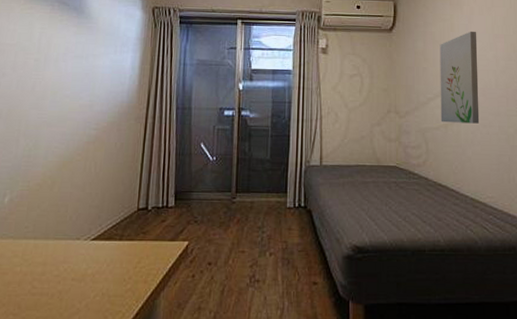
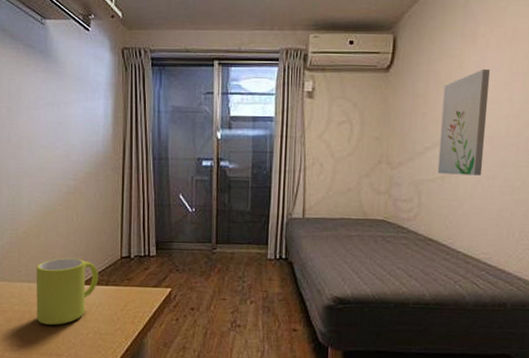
mug: none [39,210,113,288] -> present [36,257,99,325]

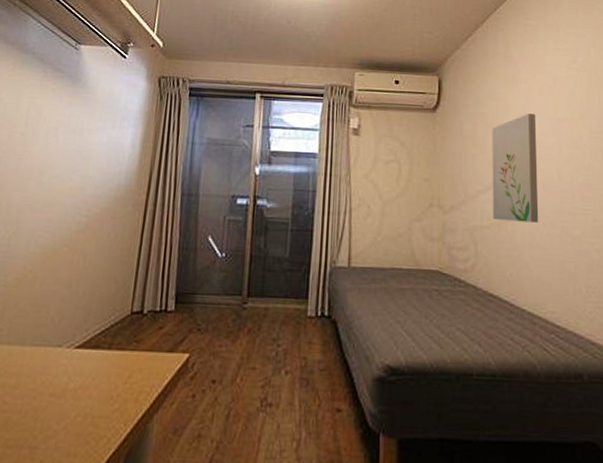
mug: present [36,257,99,325] -> none [11,312,101,404]

